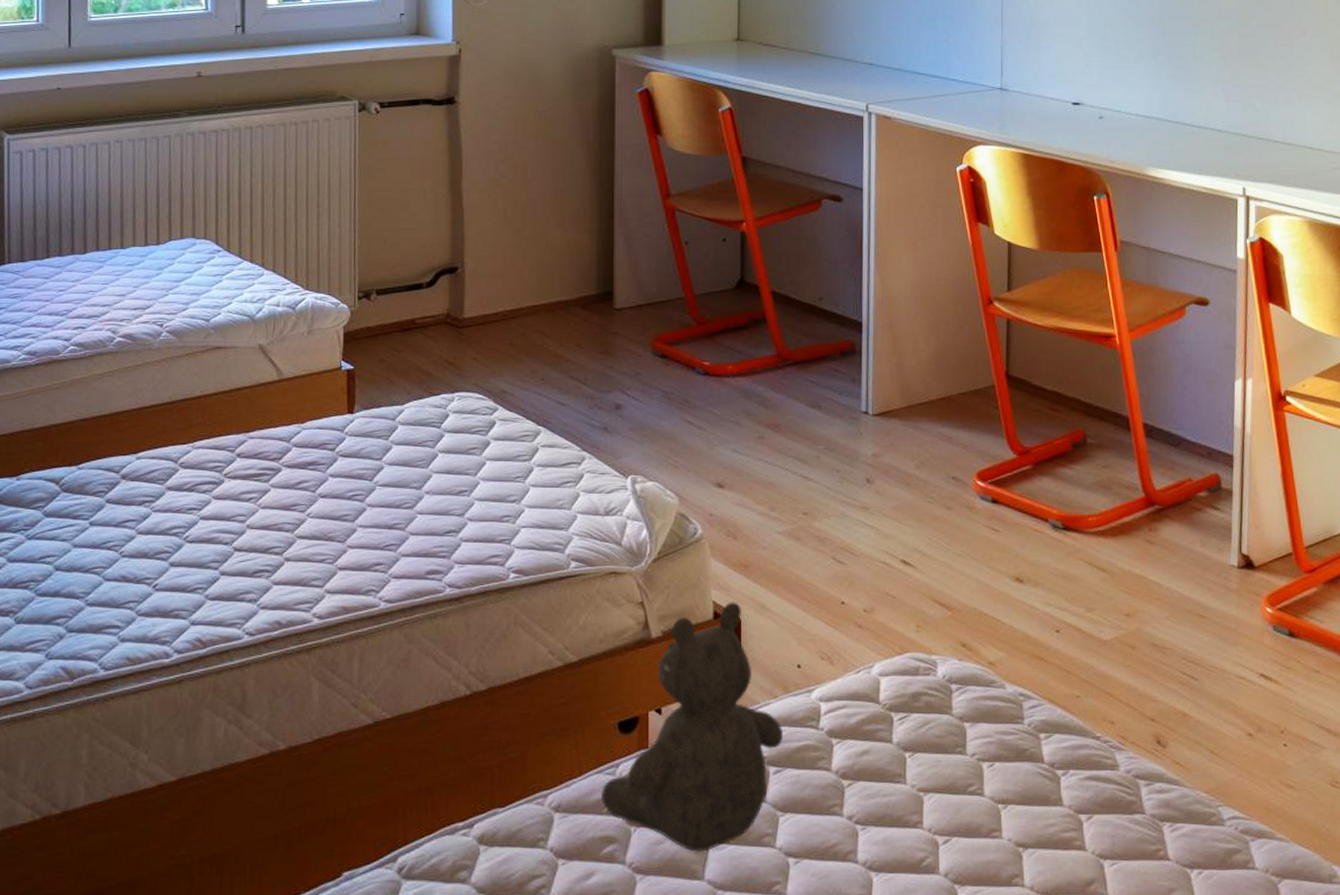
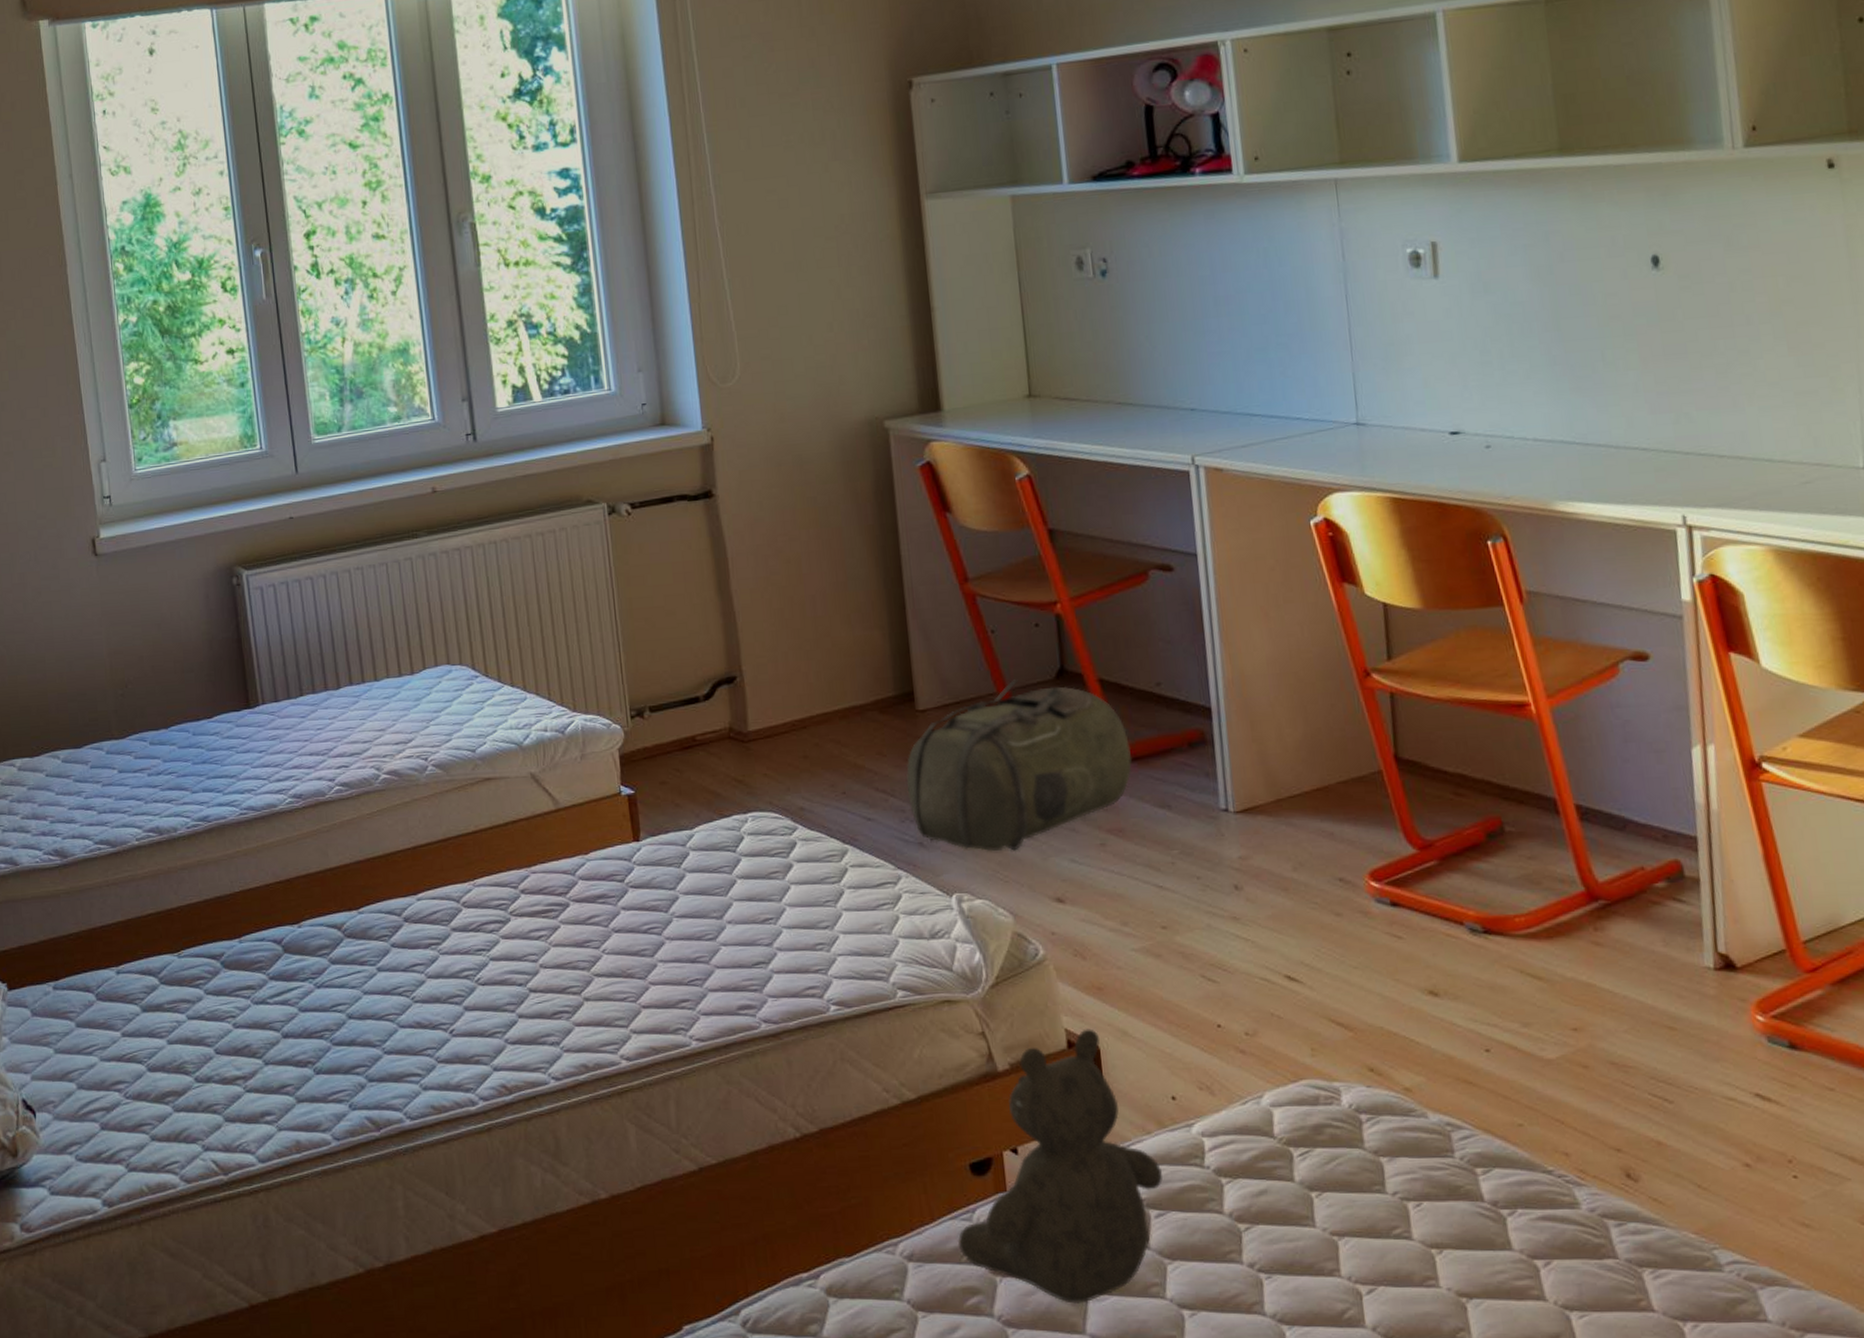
backpack: none [598,287,792,440] -> present [906,679,1132,852]

